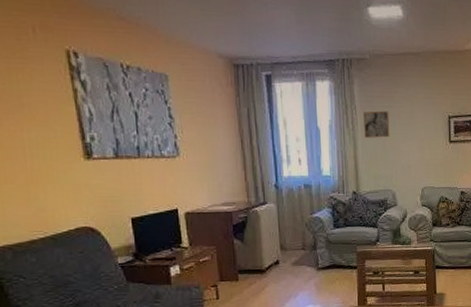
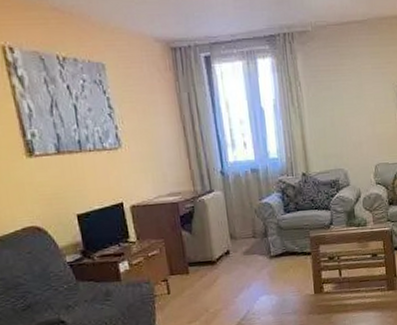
wall art: present [363,111,390,138] -> none [309,85,338,115]

